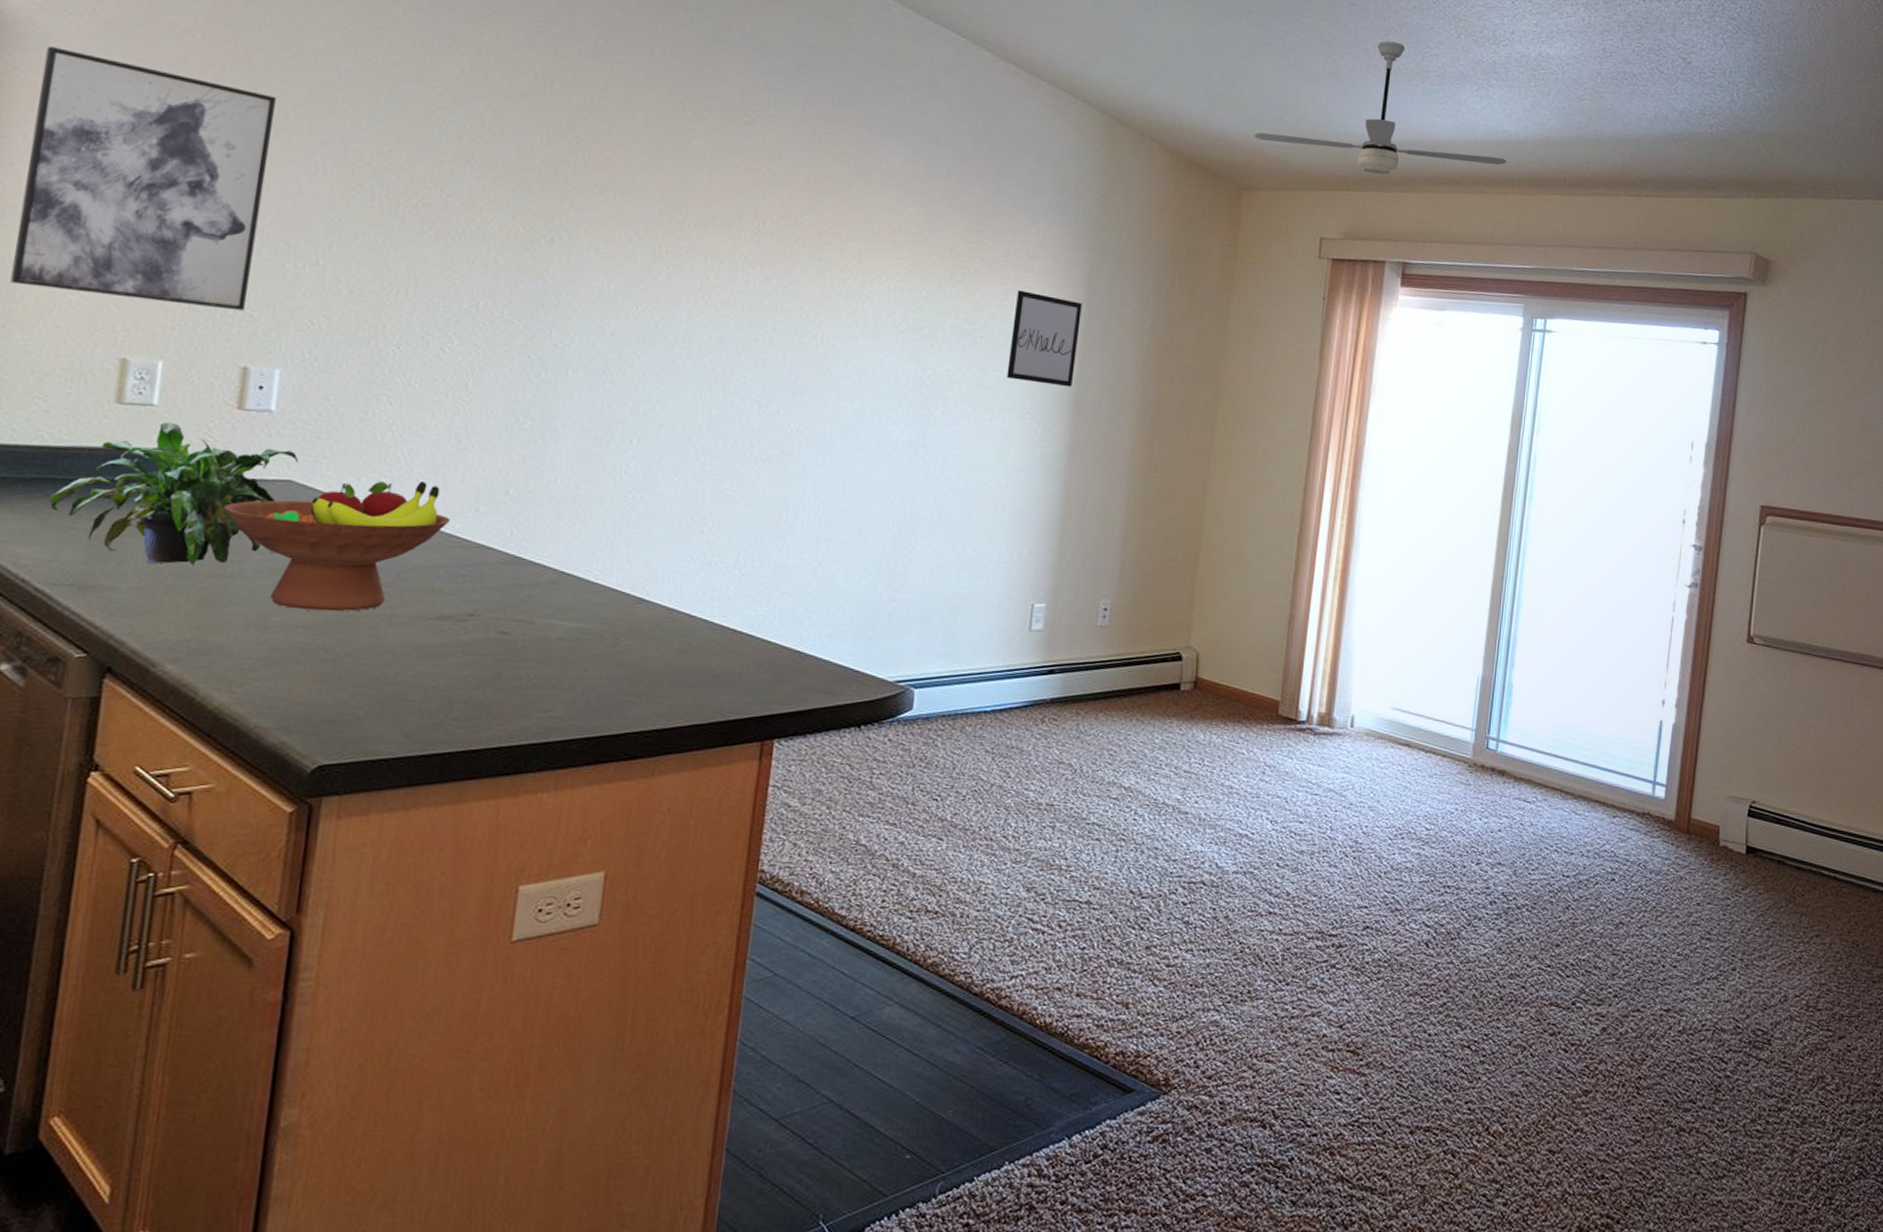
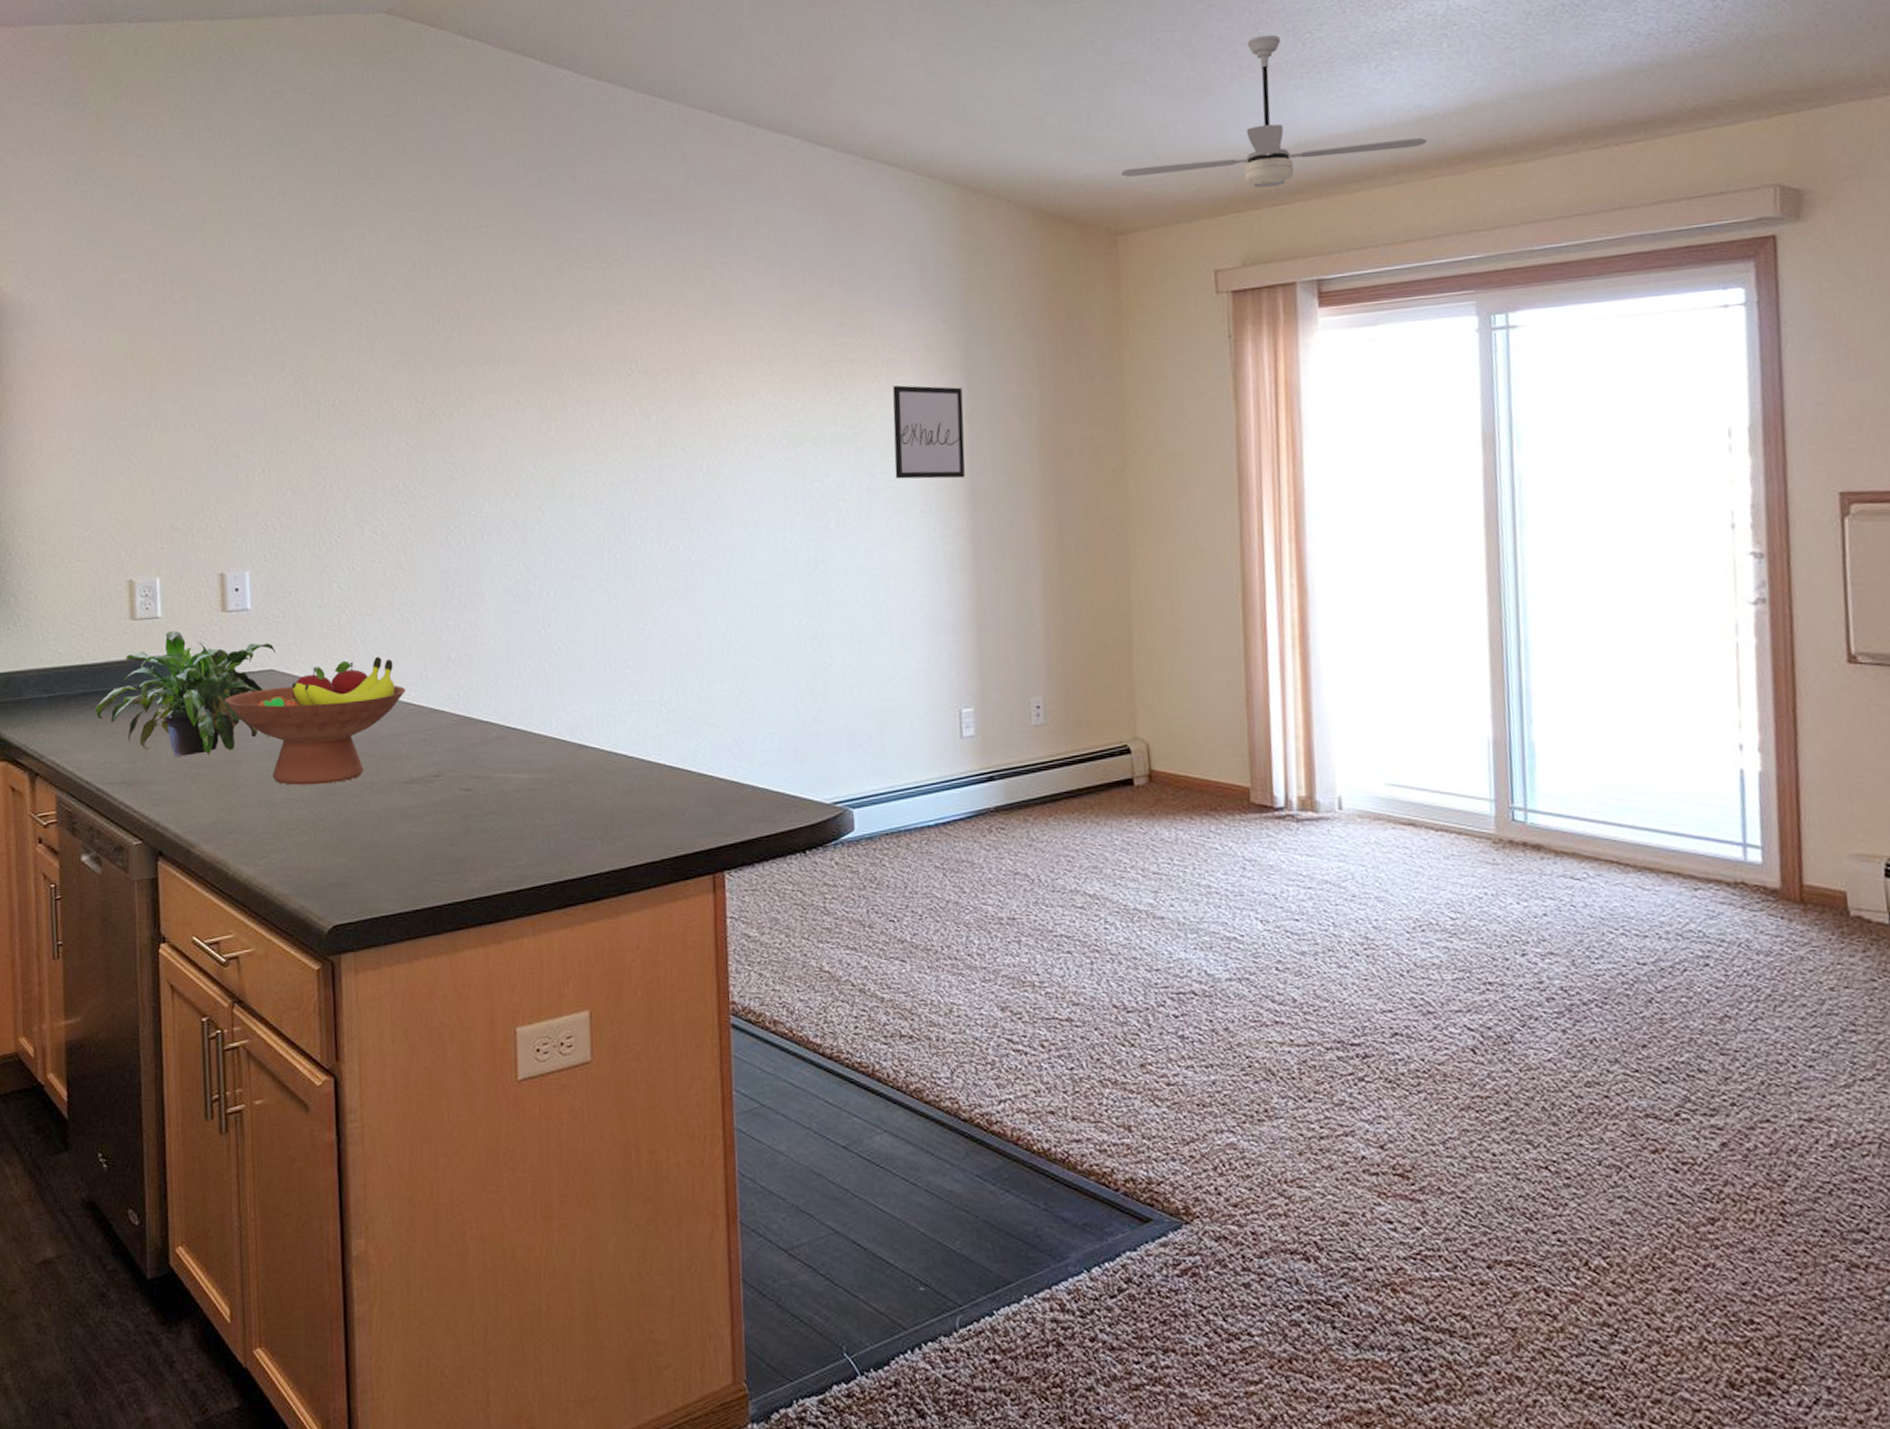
wall art: present [10,46,276,311] -> none [36,320,214,529]

